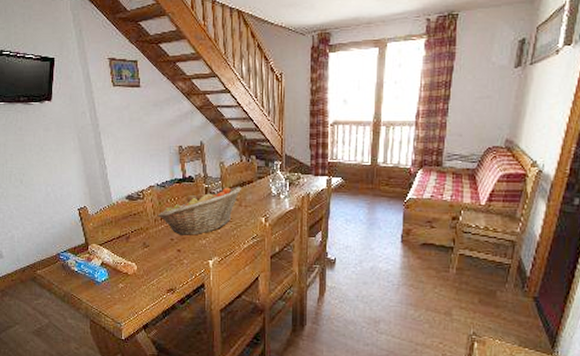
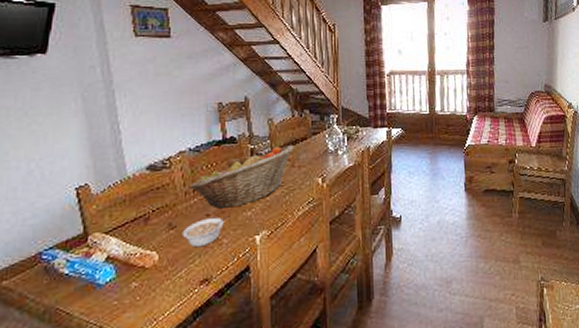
legume: none [153,241,189,264] -> present [182,216,231,248]

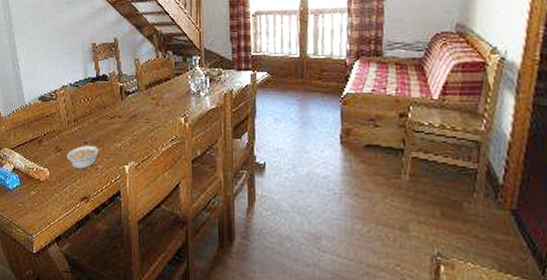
fruit basket: present [190,145,294,209] -> none [71,85,158,138]

